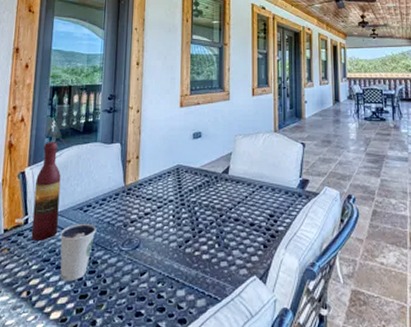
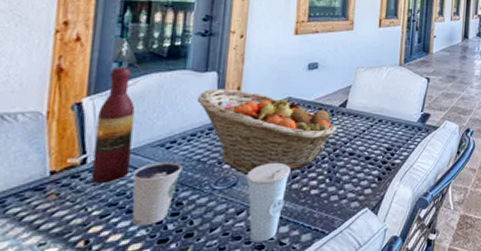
fruit basket: none [106,158,222,239] -> present [198,88,338,176]
cup: none [147,226,183,305] -> present [246,162,291,243]

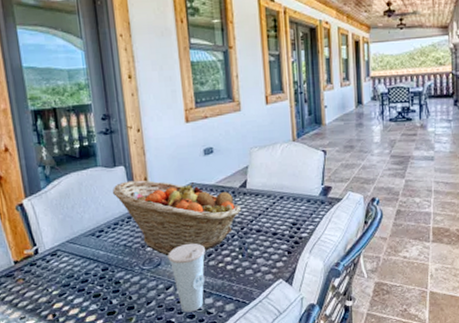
wine bottle: present [91,67,135,184] -> none [37,170,72,270]
dixie cup: present [131,161,183,227] -> none [75,247,113,302]

